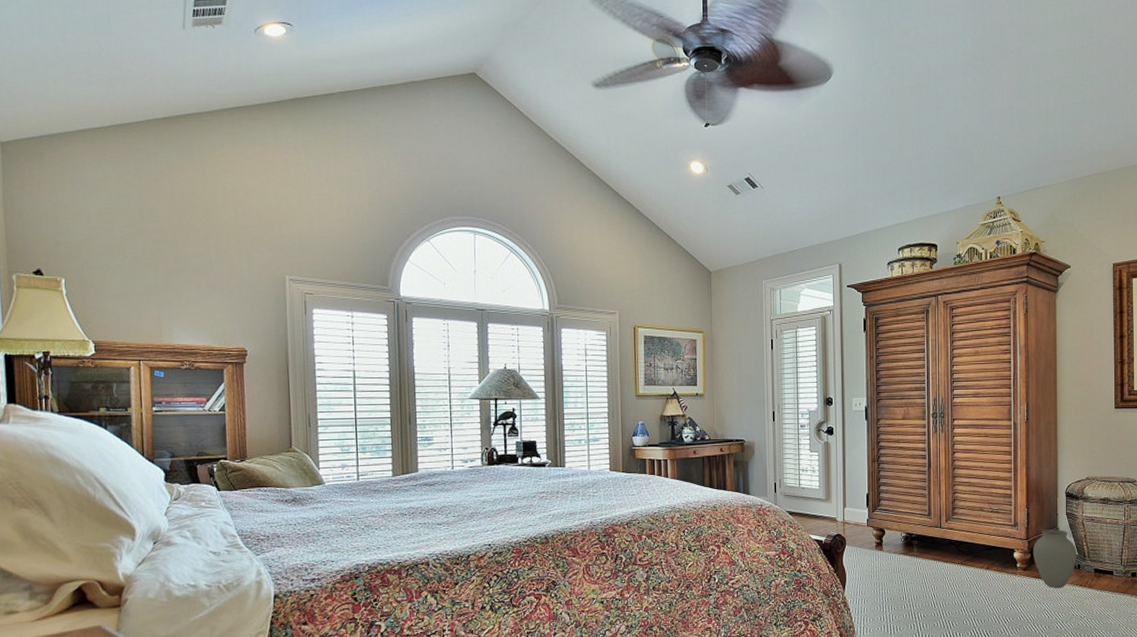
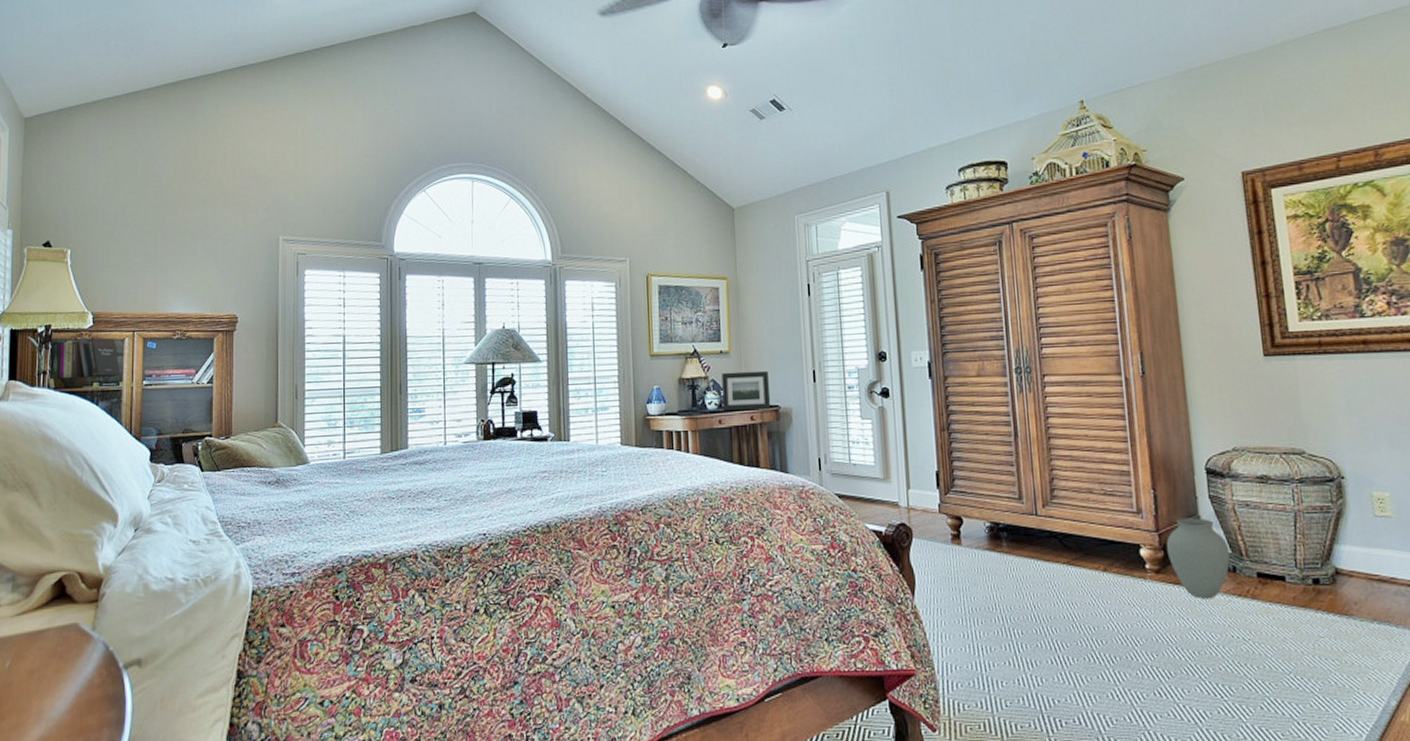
books: none [36,365,129,404] -> present [35,337,121,380]
picture frame: none [697,411,736,444] -> present [722,370,770,412]

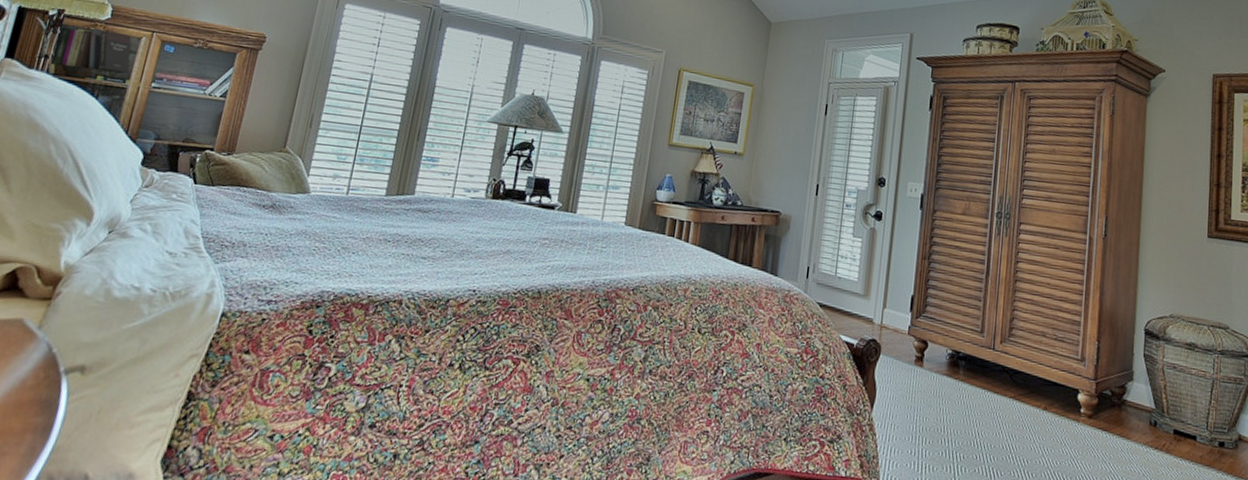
picture frame: present [722,370,770,412] -> none [728,172,776,214]
vase: present [1166,517,1231,599] -> none [1100,370,1154,448]

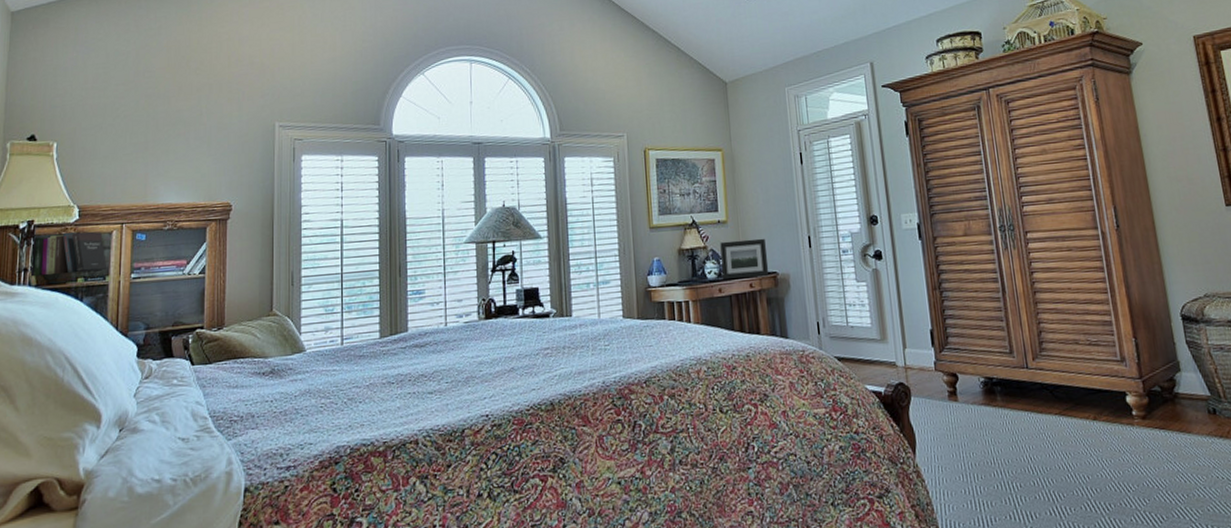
picture frame: none [728,172,776,214] -> present [720,238,768,281]

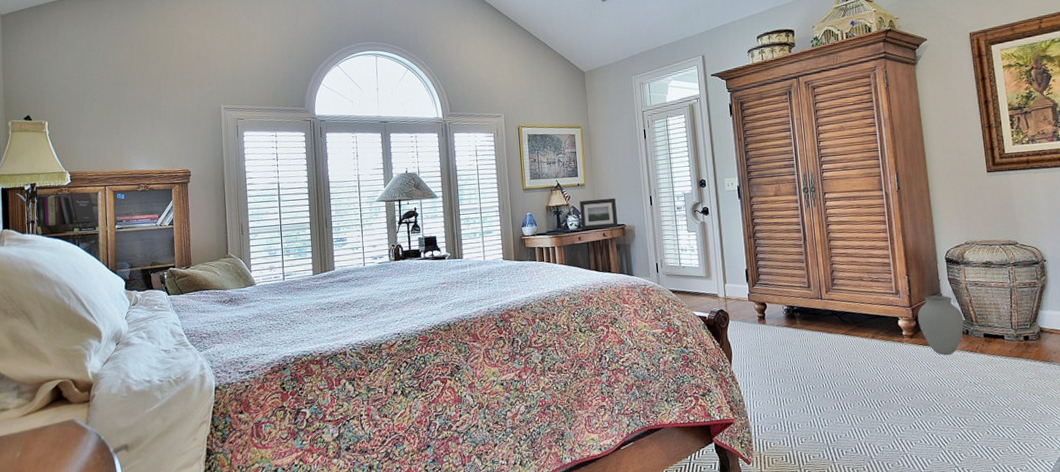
vase: none [1149,363,1211,442] -> present [917,295,965,355]

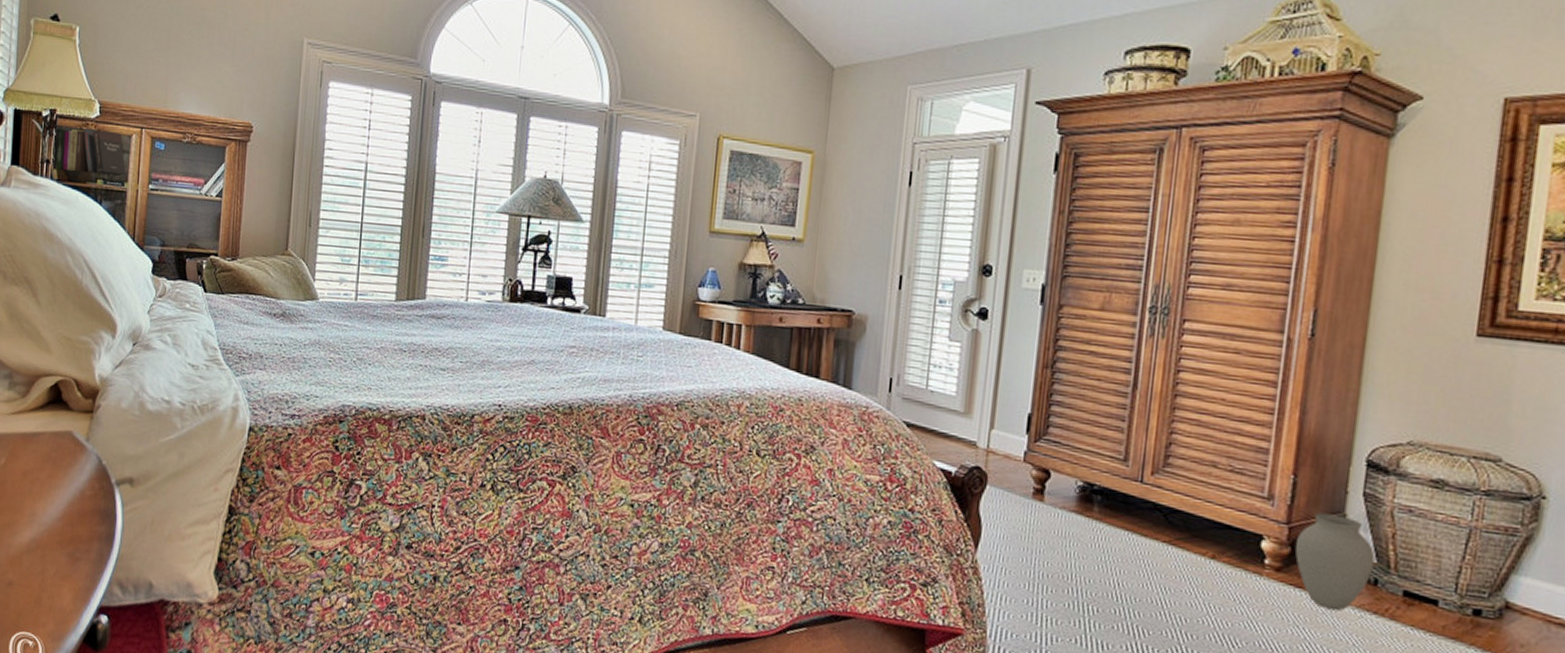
picture frame: present [579,197,618,231] -> none [787,263,846,314]

